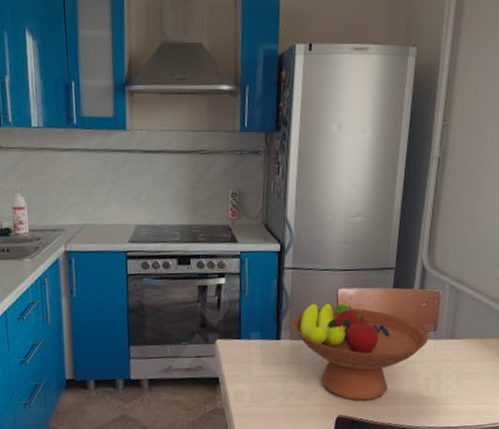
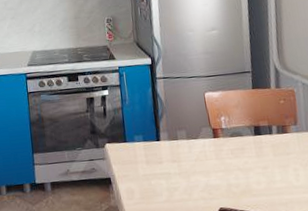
fruit bowl: present [291,302,429,401] -> none [168,105,291,193]

